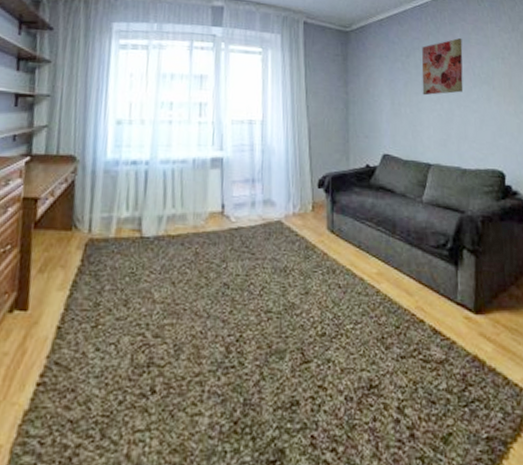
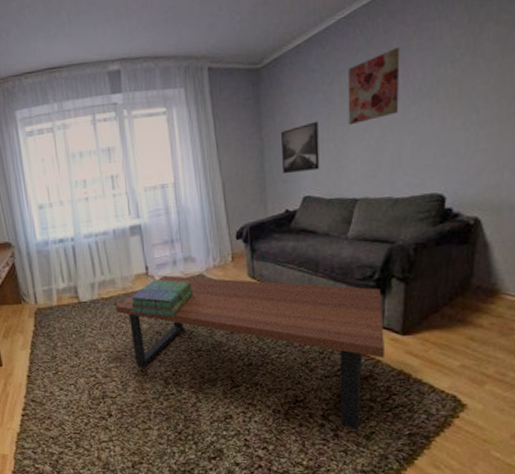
coffee table: none [181,217,459,430] -> present [115,275,384,431]
stack of books: none [198,221,271,268] -> present [130,279,194,318]
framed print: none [365,86,398,131] -> present [281,121,320,174]

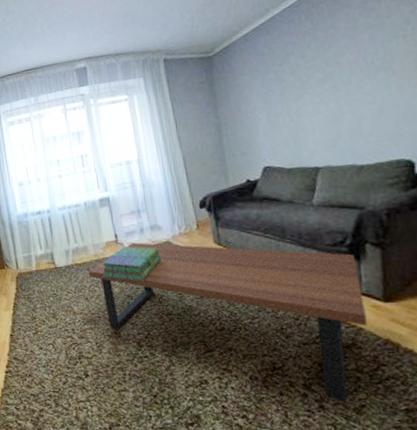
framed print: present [281,121,320,174] -> none [236,98,278,148]
wall art: present [347,48,400,126] -> none [297,28,354,100]

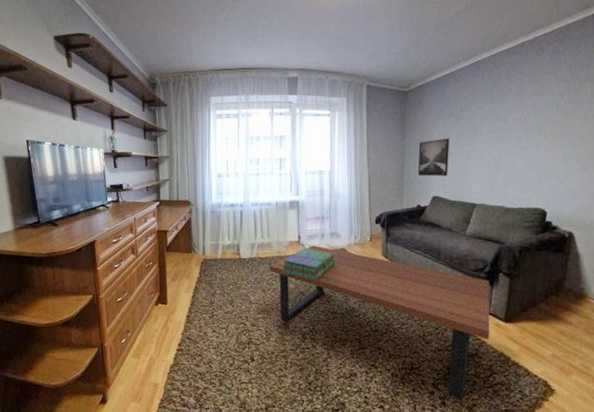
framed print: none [236,98,278,148] -> present [418,138,450,177]

